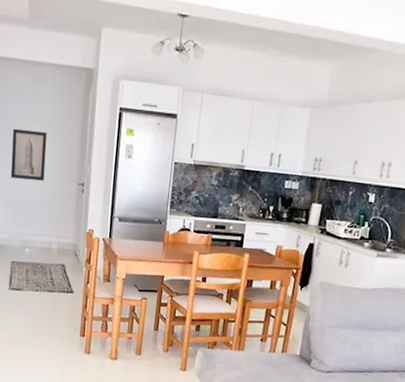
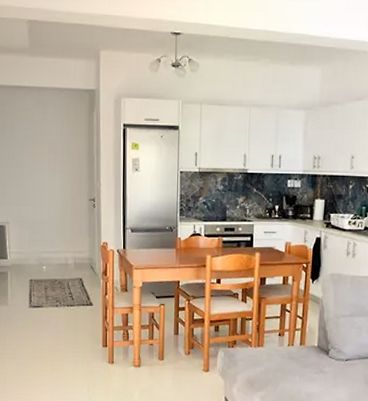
wall art: present [10,128,48,181] -> none [21,152,56,200]

